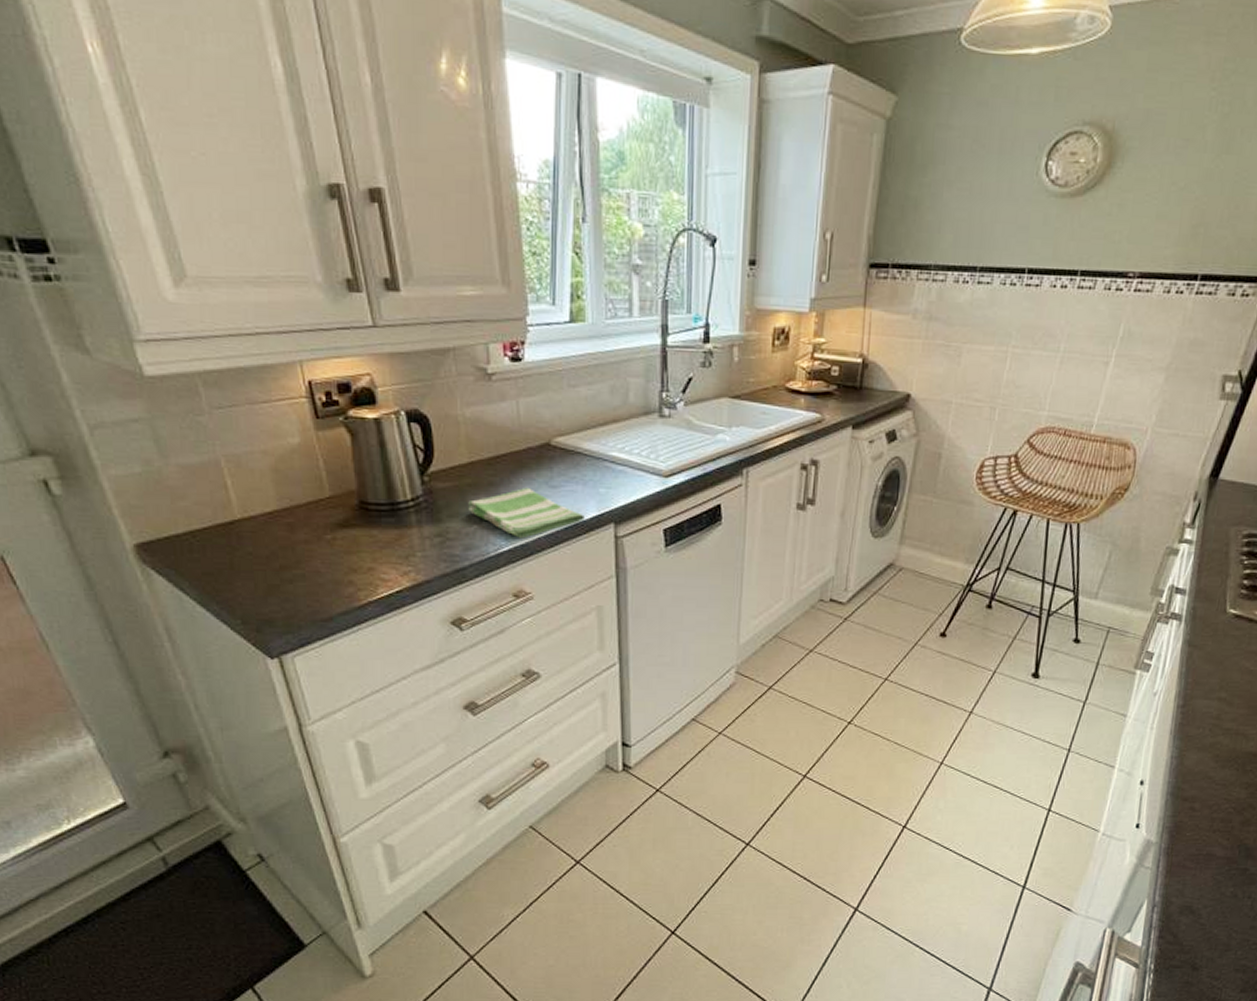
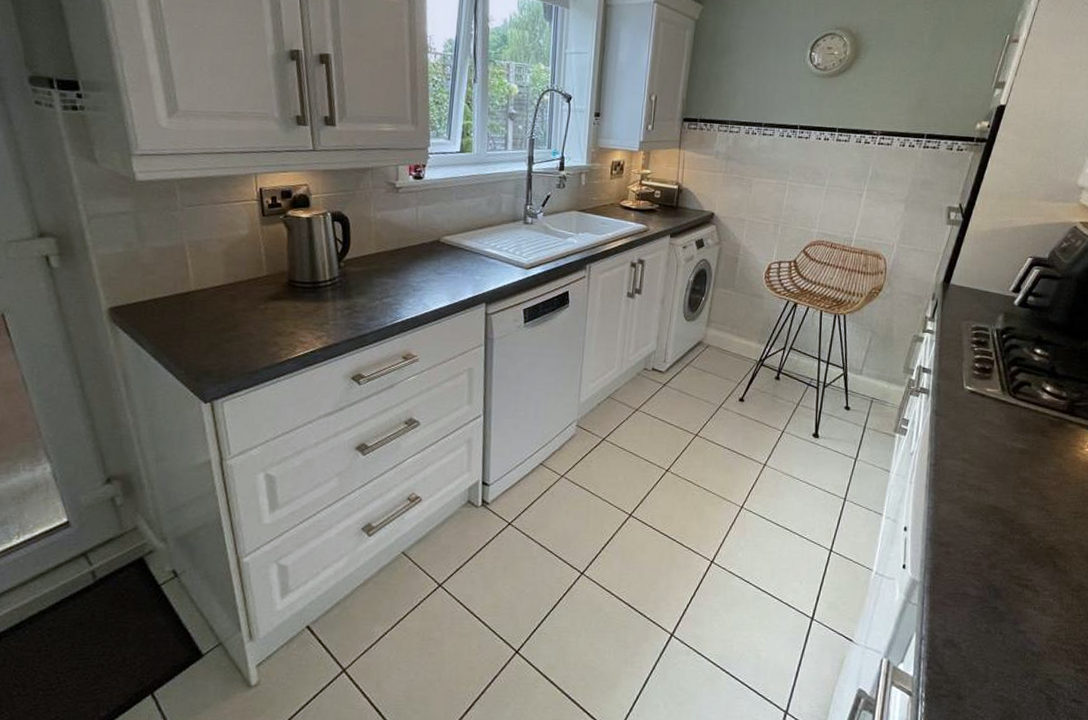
dish towel: present [468,487,586,539] -> none [373,273,464,313]

